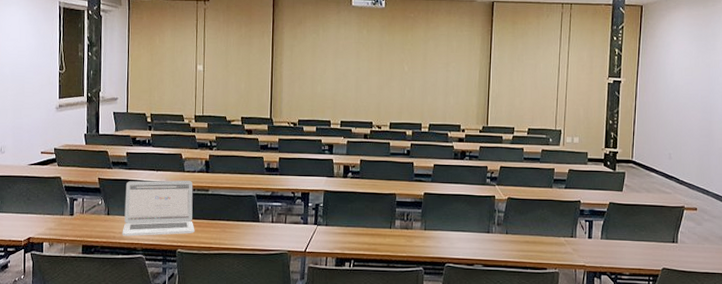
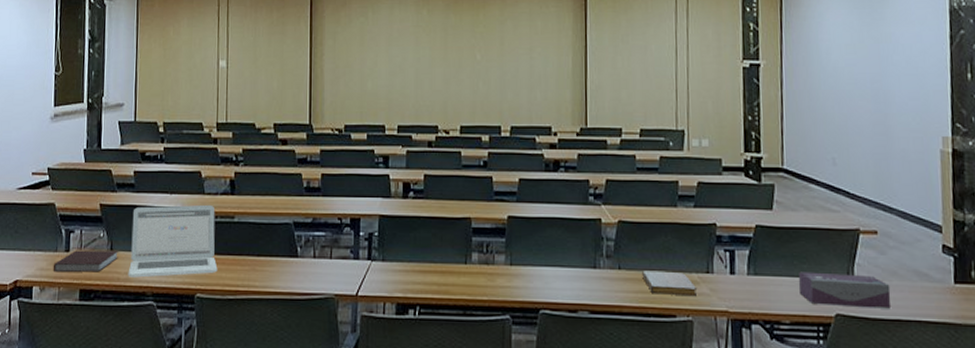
notebook: none [60,214,114,232] -> present [53,250,118,273]
notebook: none [523,235,564,255] -> present [642,270,698,297]
tissue box: none [637,237,703,264] -> present [798,271,891,309]

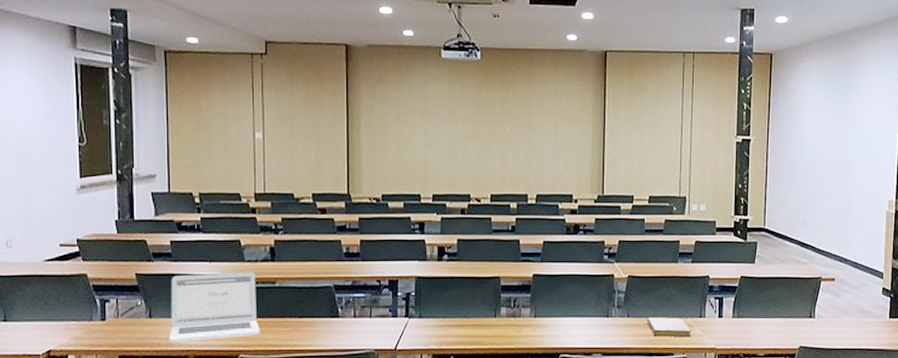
notebook: present [53,250,118,273] -> none [88,317,158,341]
tissue box: present [798,271,891,309] -> none [772,313,842,341]

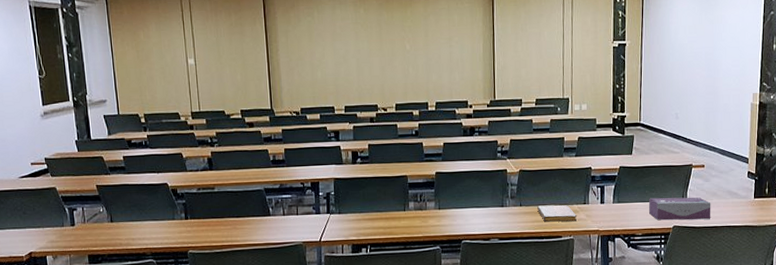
laptop: present [168,271,260,342] -> none [126,179,205,242]
tissue box: none [772,313,842,341] -> present [648,197,711,221]

